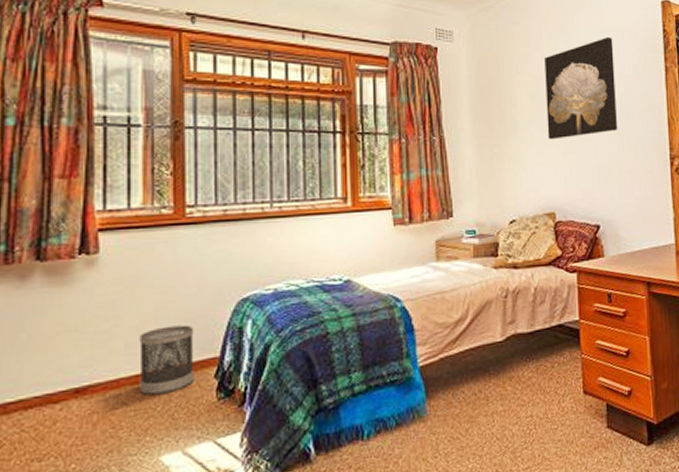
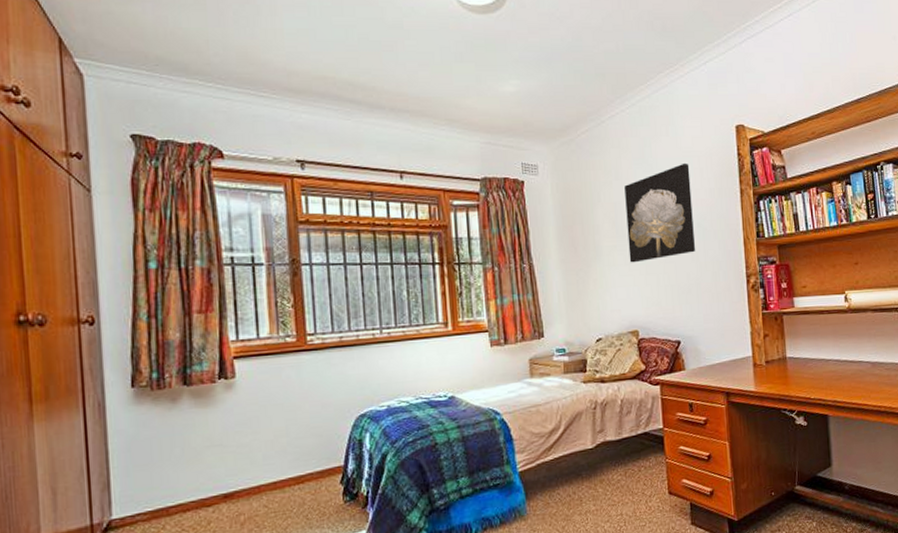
wastebasket: present [139,325,194,396] -> none [274,438,323,500]

